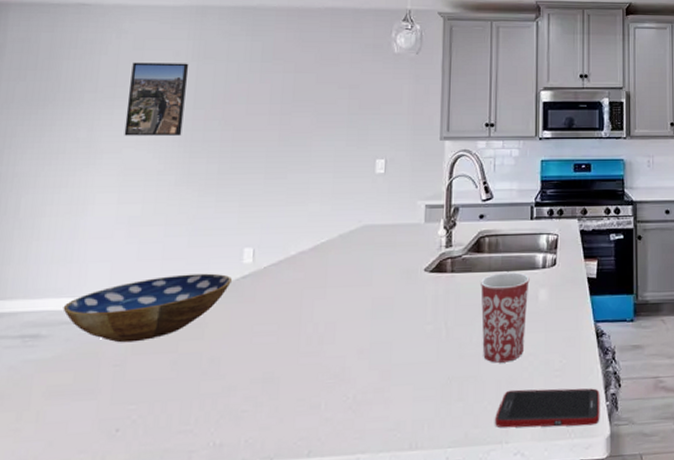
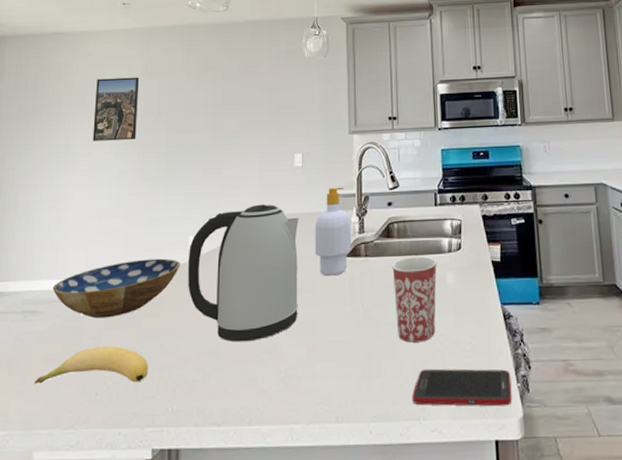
banana: none [34,373,187,422] -> present [34,345,149,384]
kettle: none [240,214,378,367] -> present [187,204,299,342]
soap bottle: none [394,197,438,293] -> present [314,187,352,276]

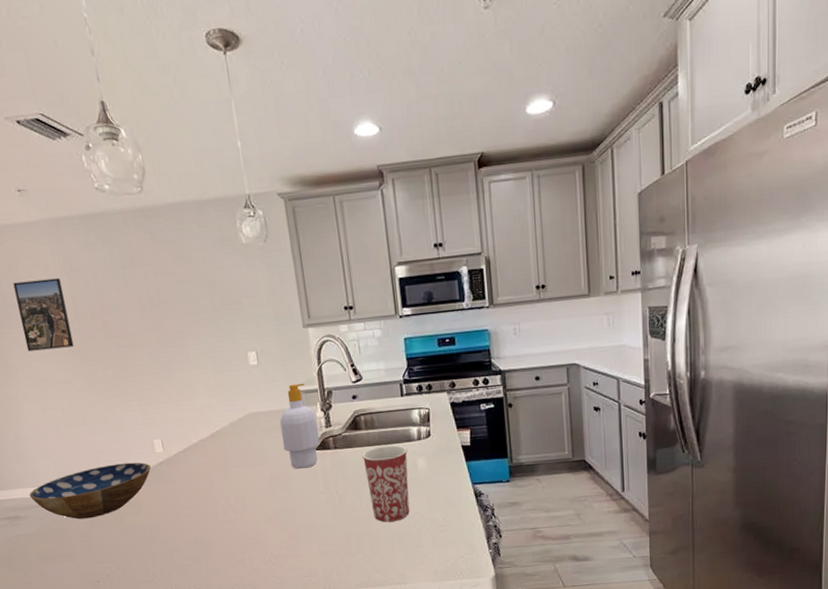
banana: present [34,345,149,384] -> none [37,541,142,577]
kettle: present [187,204,299,342] -> none [156,404,276,532]
cell phone: present [412,368,512,407] -> none [392,539,485,573]

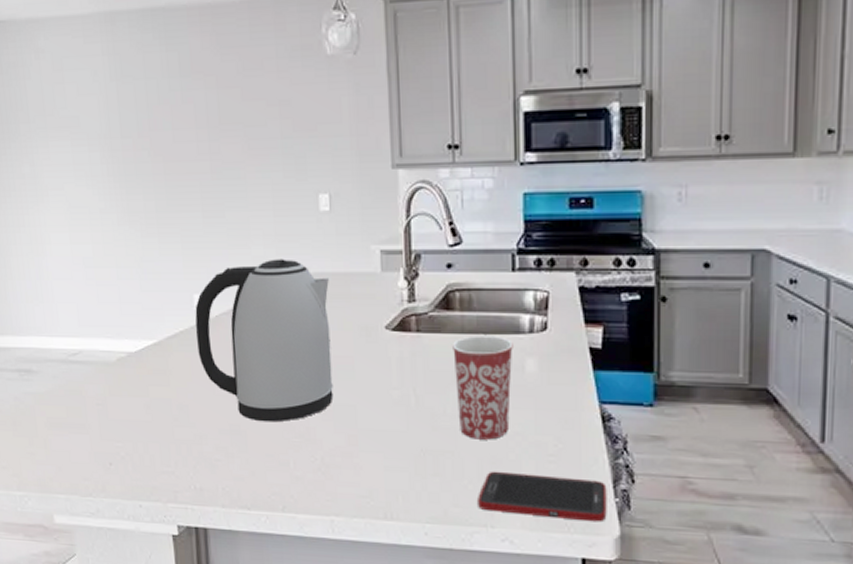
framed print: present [13,278,74,352] -> none [55,84,115,171]
bowl: present [29,462,152,520] -> none [45,319,188,384]
kettle: none [156,404,276,532] -> present [195,259,334,422]
soap bottle: present [279,383,320,469] -> none [349,240,399,353]
cell phone: none [392,539,485,573] -> present [478,471,607,523]

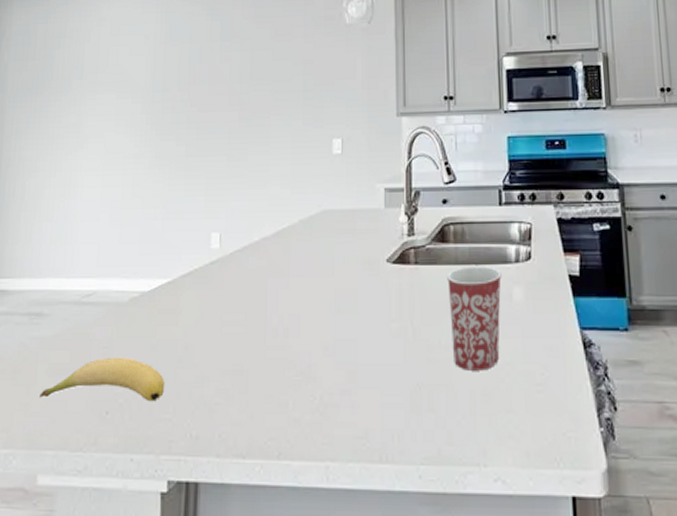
banana: none [43,413,164,456] -> present [40,357,165,402]
kettle: present [195,259,334,422] -> none [209,197,337,360]
cell phone: present [478,471,607,523] -> none [471,403,594,455]

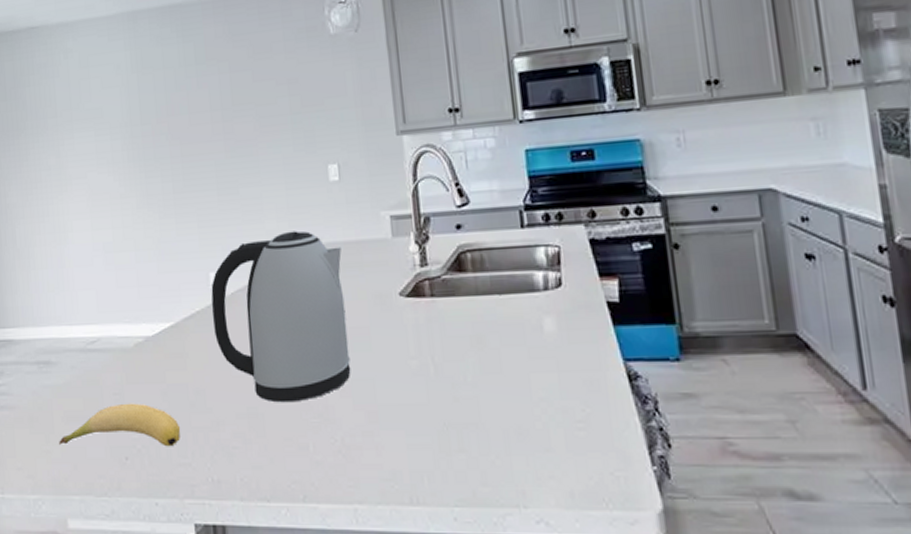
kettle: none [209,197,337,360] -> present [211,231,351,403]
mug: present [447,266,502,371] -> none [468,296,533,409]

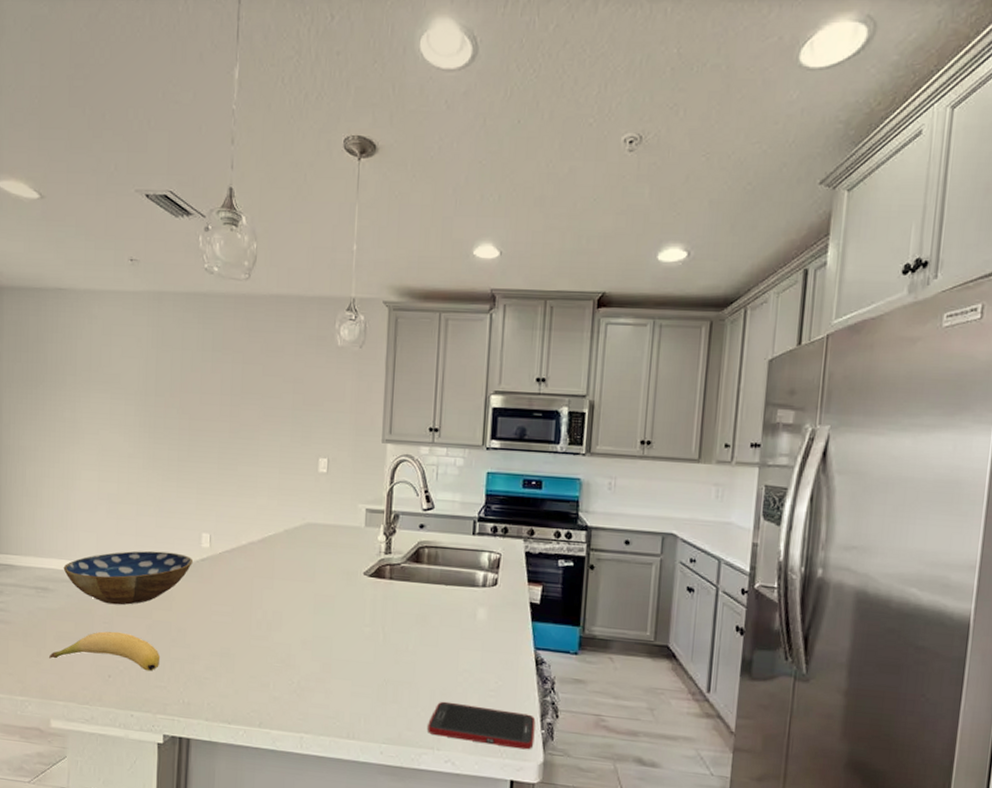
bowl: none [64,300,204,371] -> present [63,550,194,605]
kettle: present [211,231,351,403] -> none [200,508,320,648]
cell phone: none [507,442,647,495] -> present [428,701,536,750]

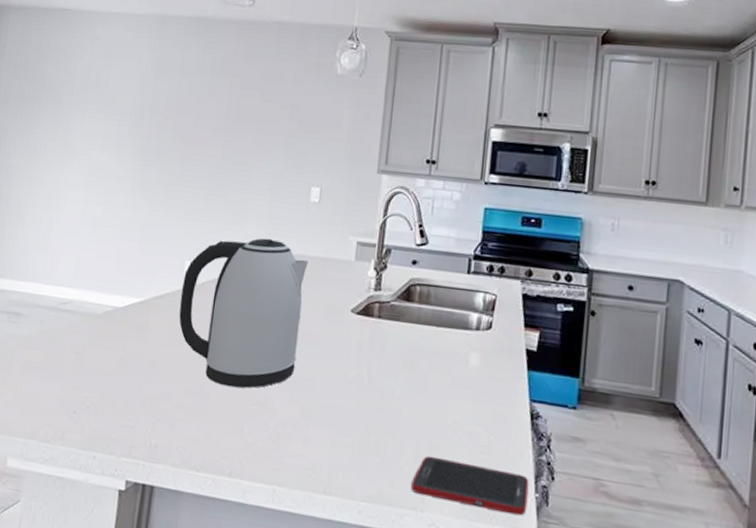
banana: present [49,631,161,671] -> none [14,362,131,409]
bowl: present [63,550,194,605] -> none [39,277,174,335]
kettle: none [200,508,320,648] -> present [179,238,308,388]

